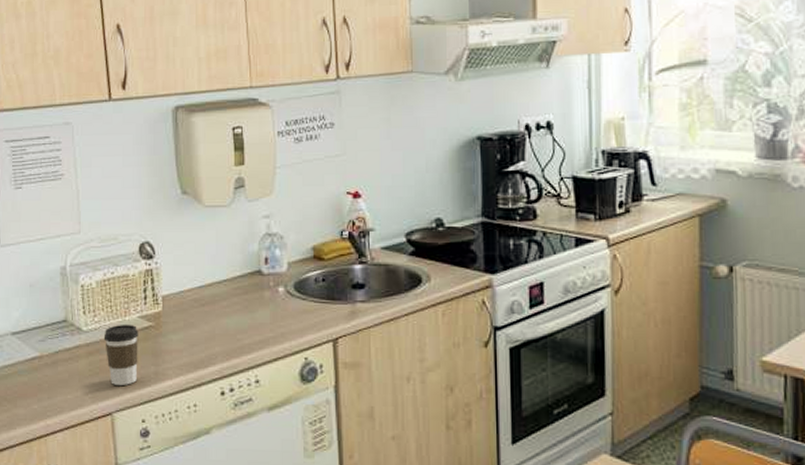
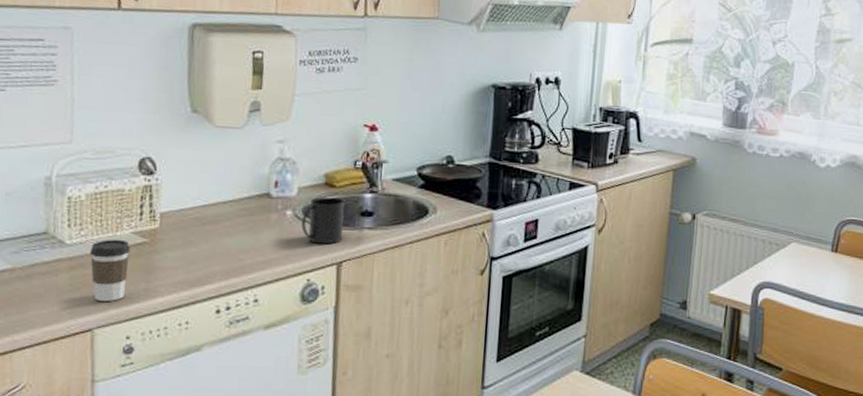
mug: none [294,270,336,320] -> present [301,196,345,245]

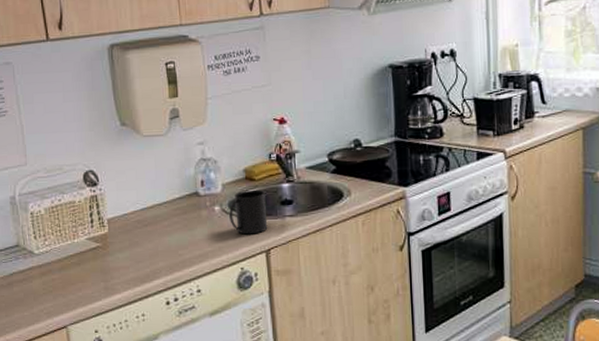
coffee cup: present [89,239,131,301] -> none [54,245,88,301]

